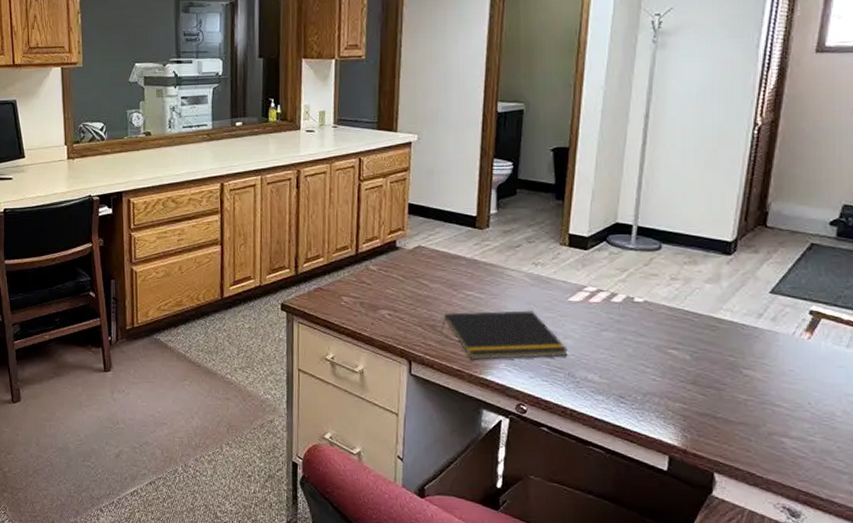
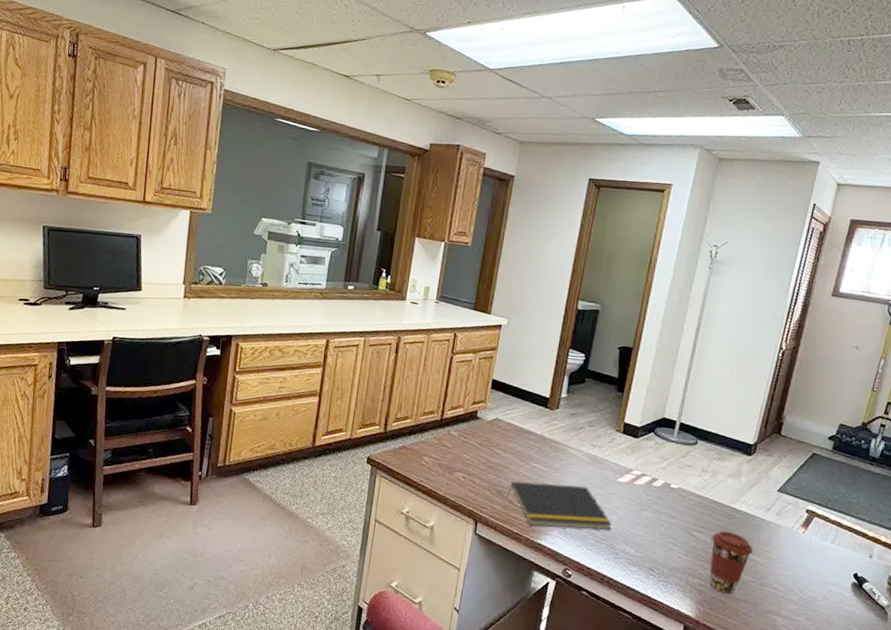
coffee cup: none [692,346,745,417] -> present [710,531,753,594]

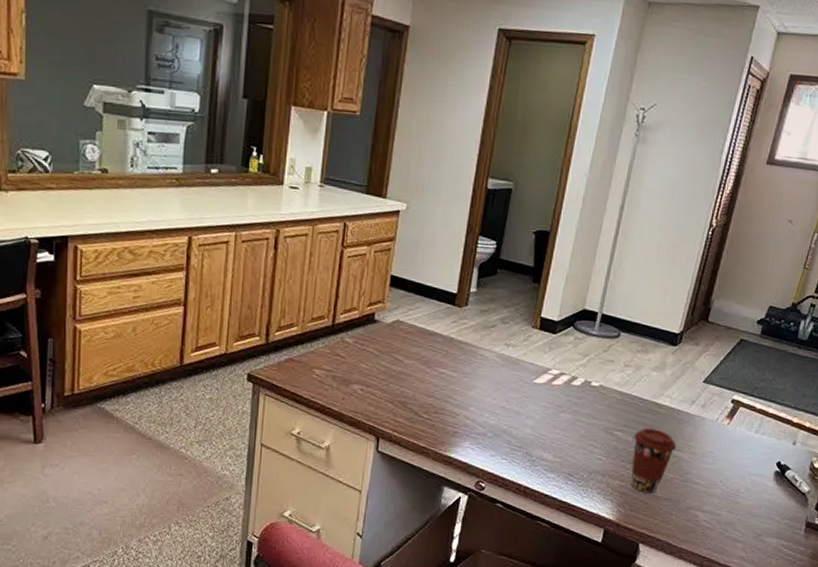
notepad: present [506,480,613,530] -> none [411,389,529,438]

